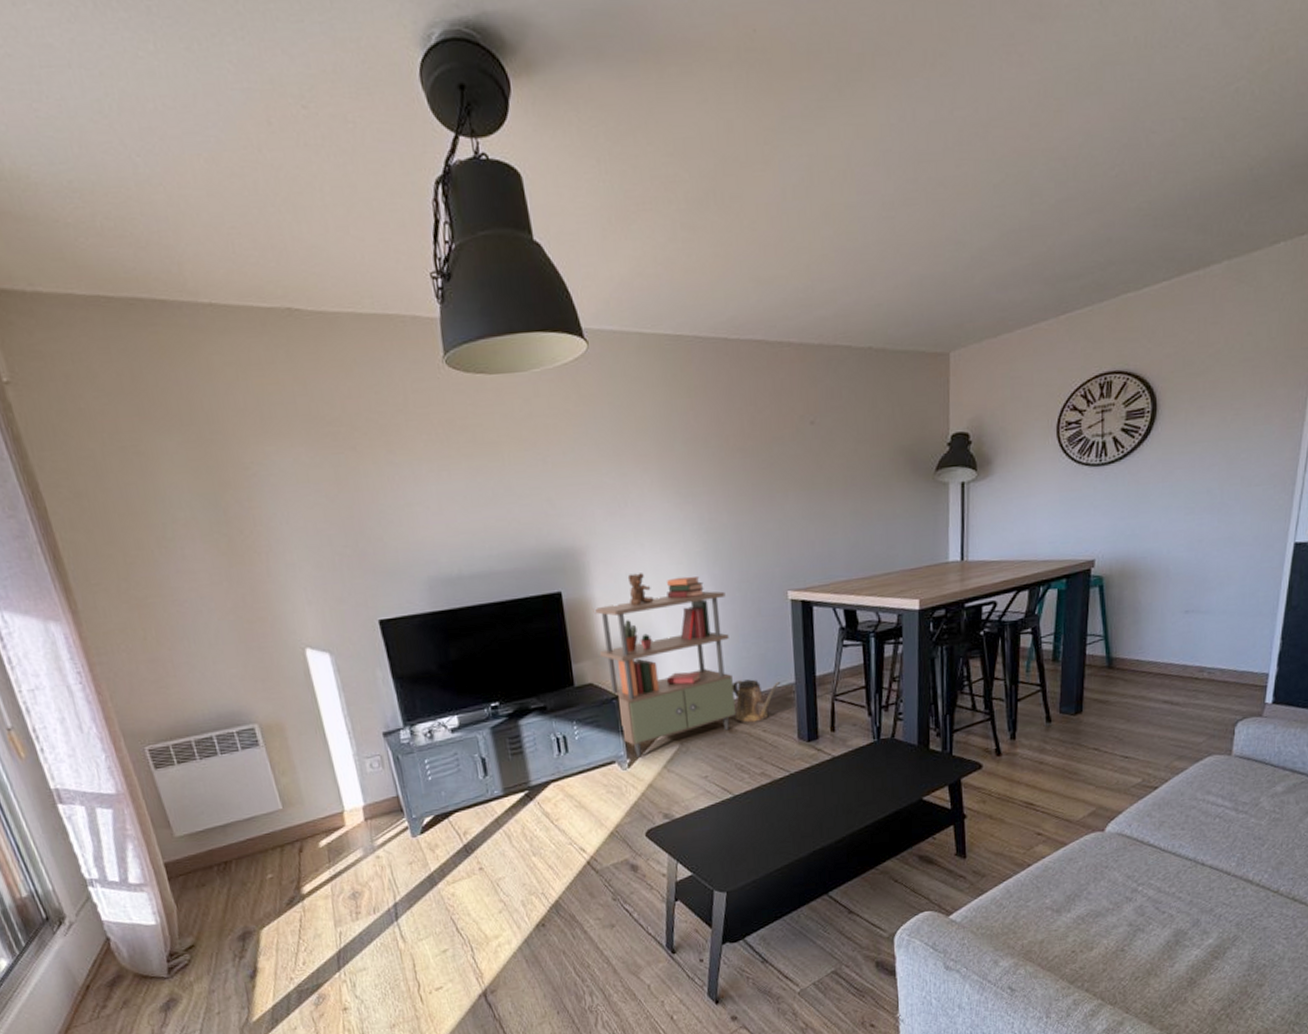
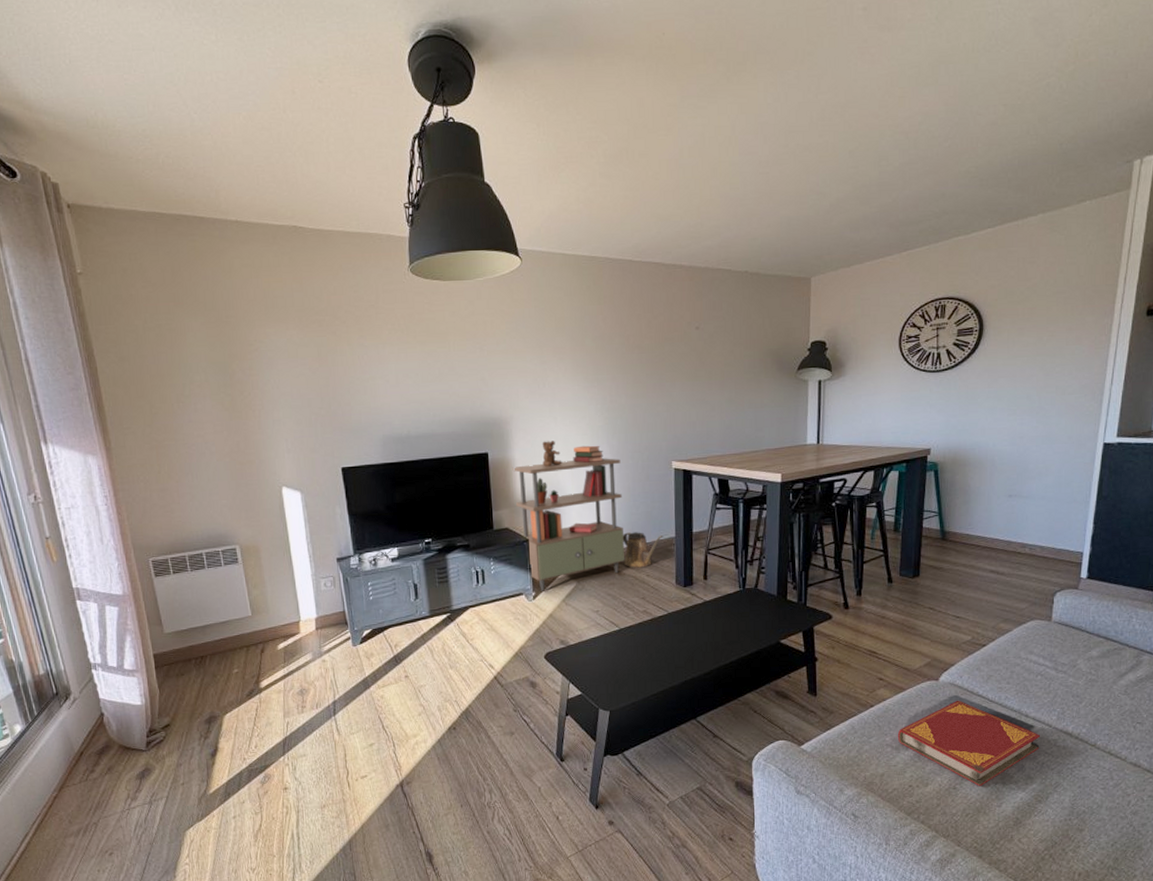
hardback book: none [1058,852,1217,947] -> present [897,700,1040,787]

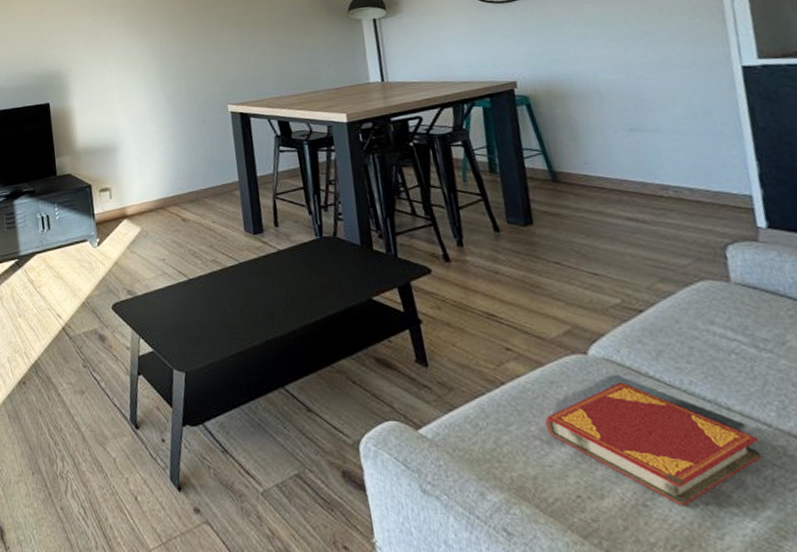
shelving unit: present [512,441,624,591] -> none [72,90,188,238]
watering can: present [622,532,663,568] -> none [183,176,226,214]

